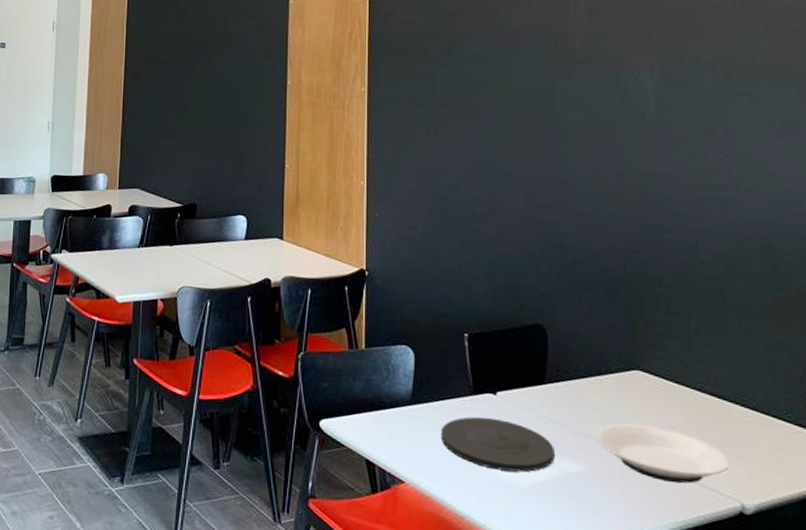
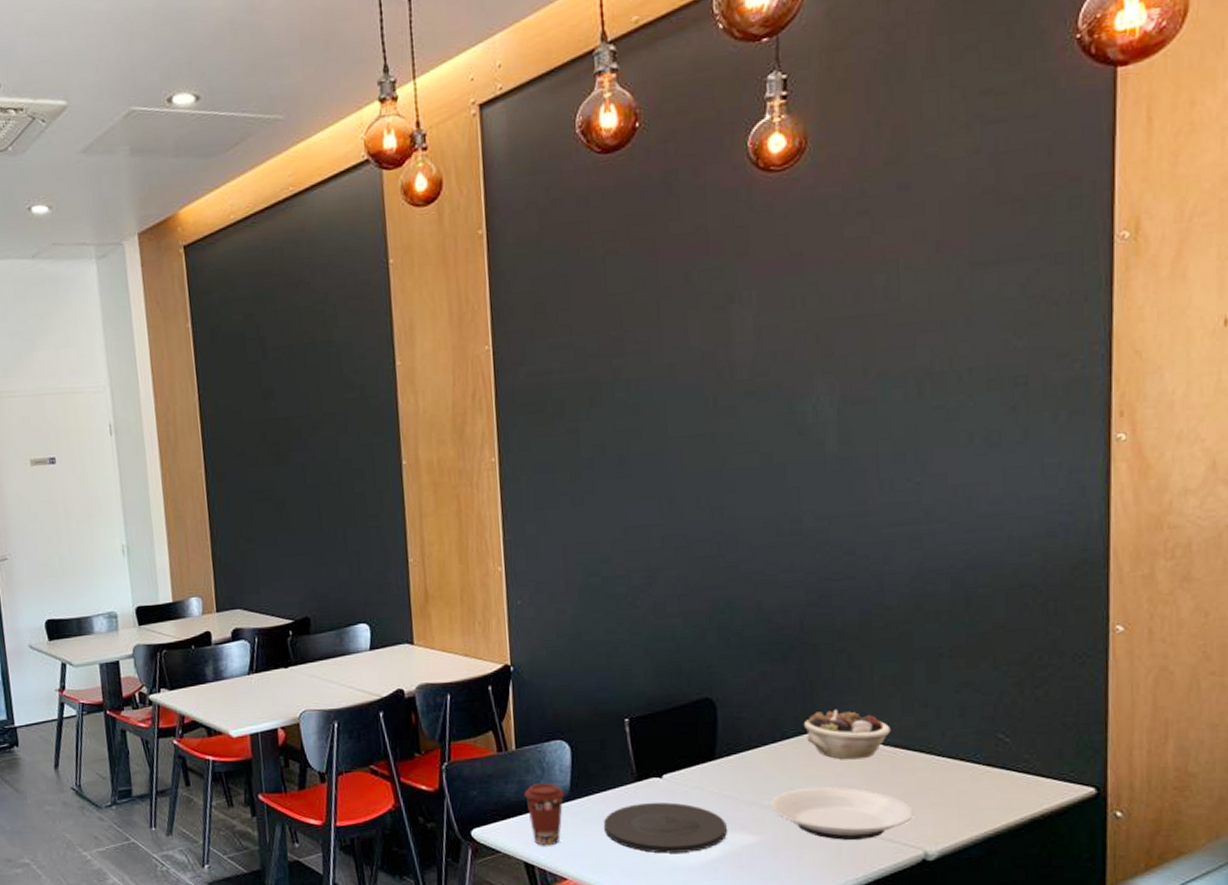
coffee cup: none [369,383,407,447] -> present [523,782,565,846]
succulent planter: none [626,351,707,403] -> present [803,709,891,760]

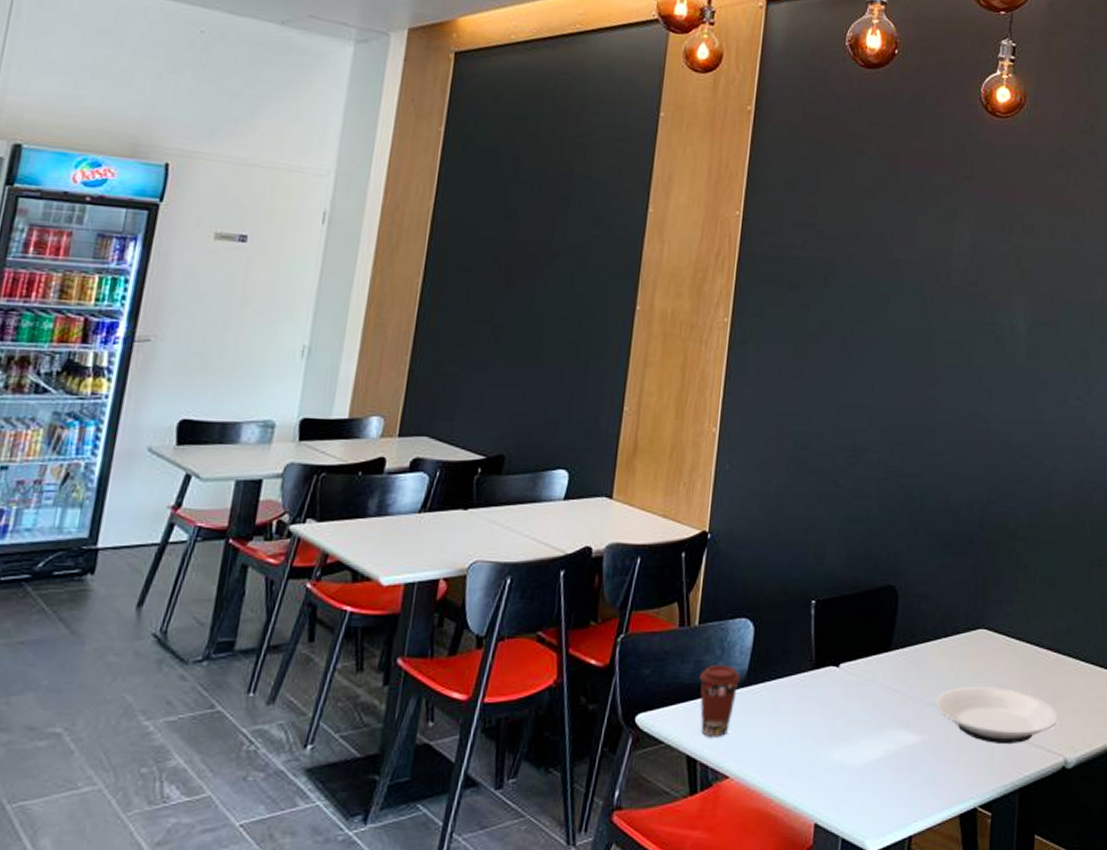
plate: present [603,802,727,854] -> none [774,693,893,751]
succulent planter: present [803,709,891,760] -> none [973,607,1046,660]

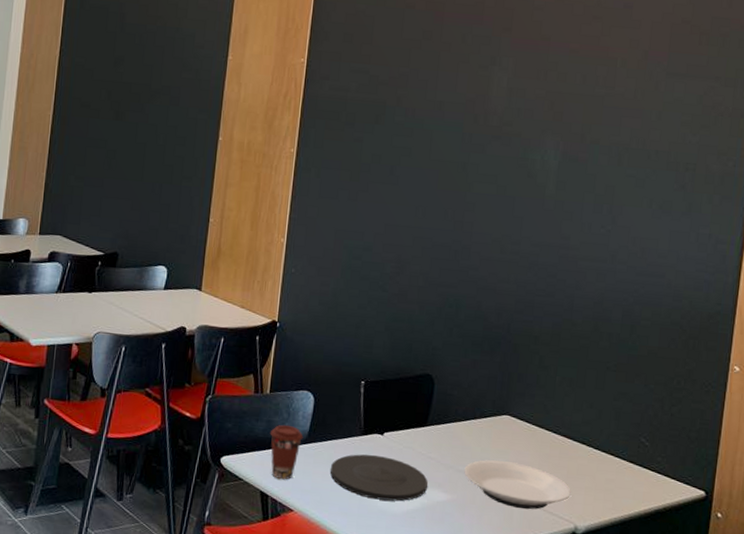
plate: none [774,693,893,751] -> present [329,454,428,501]

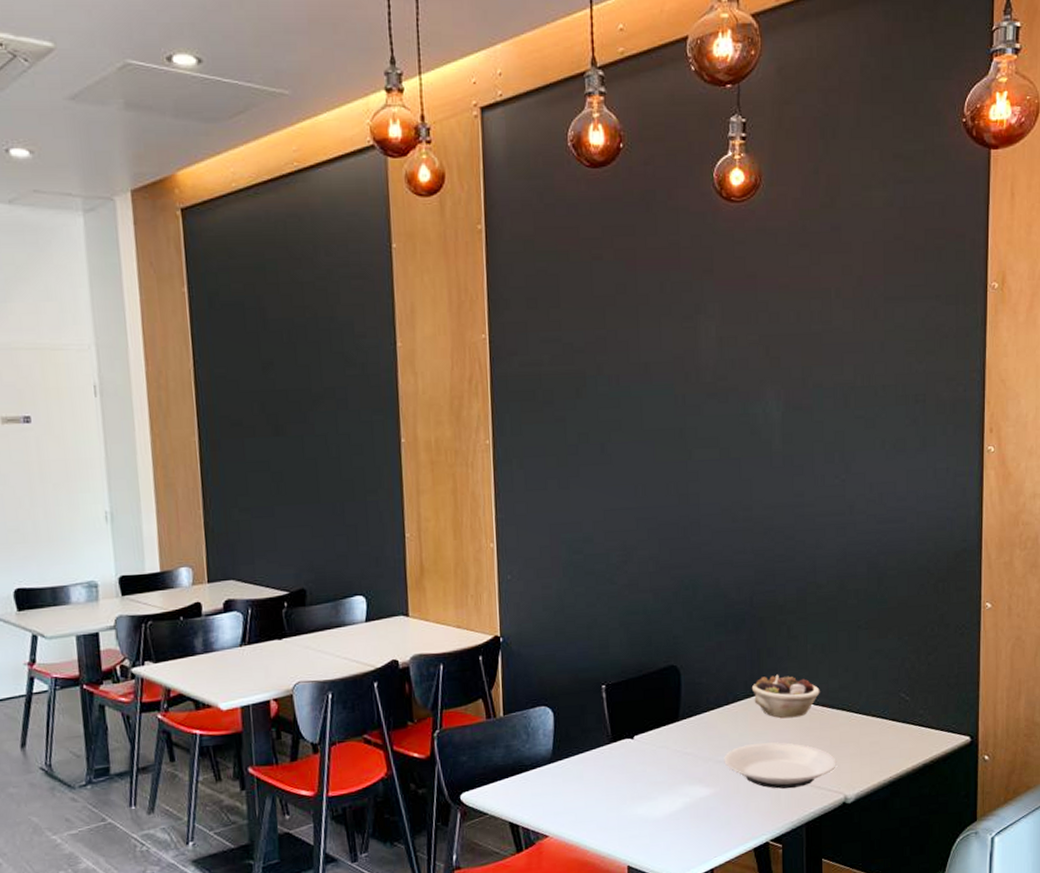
coffee cup: present [270,424,304,480] -> none [510,746,548,806]
plate: present [329,454,428,501] -> none [581,761,688,808]
succulent planter: none [498,399,563,443] -> present [751,674,820,718]

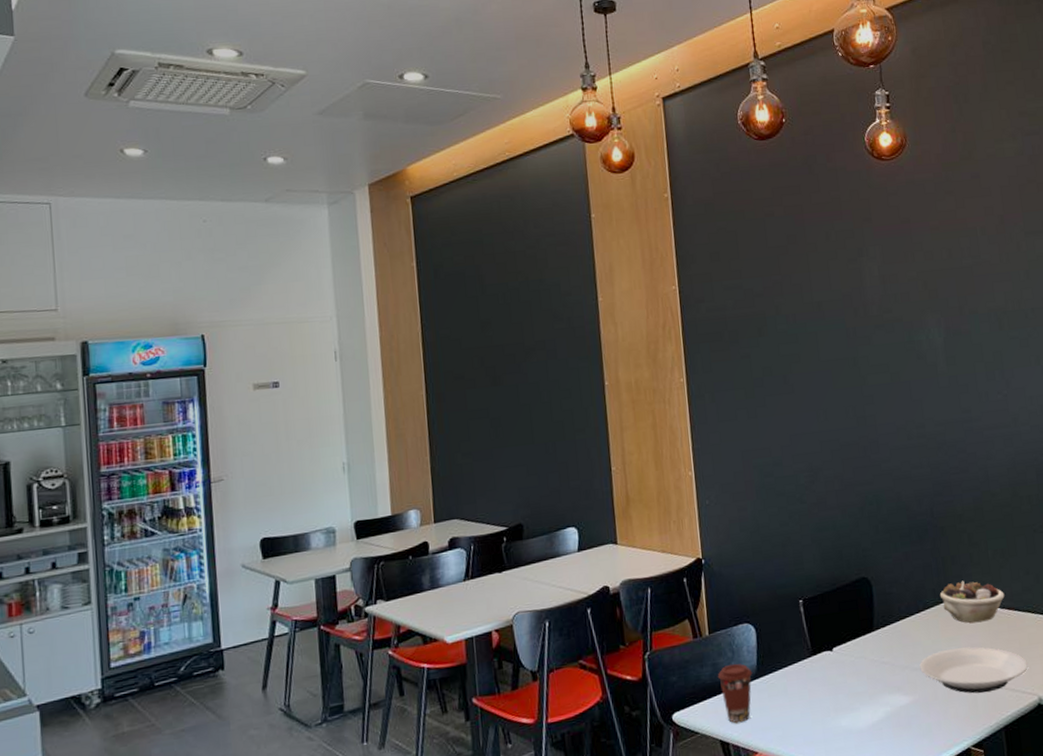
coffee cup: none [510,746,548,806] -> present [717,663,753,723]

